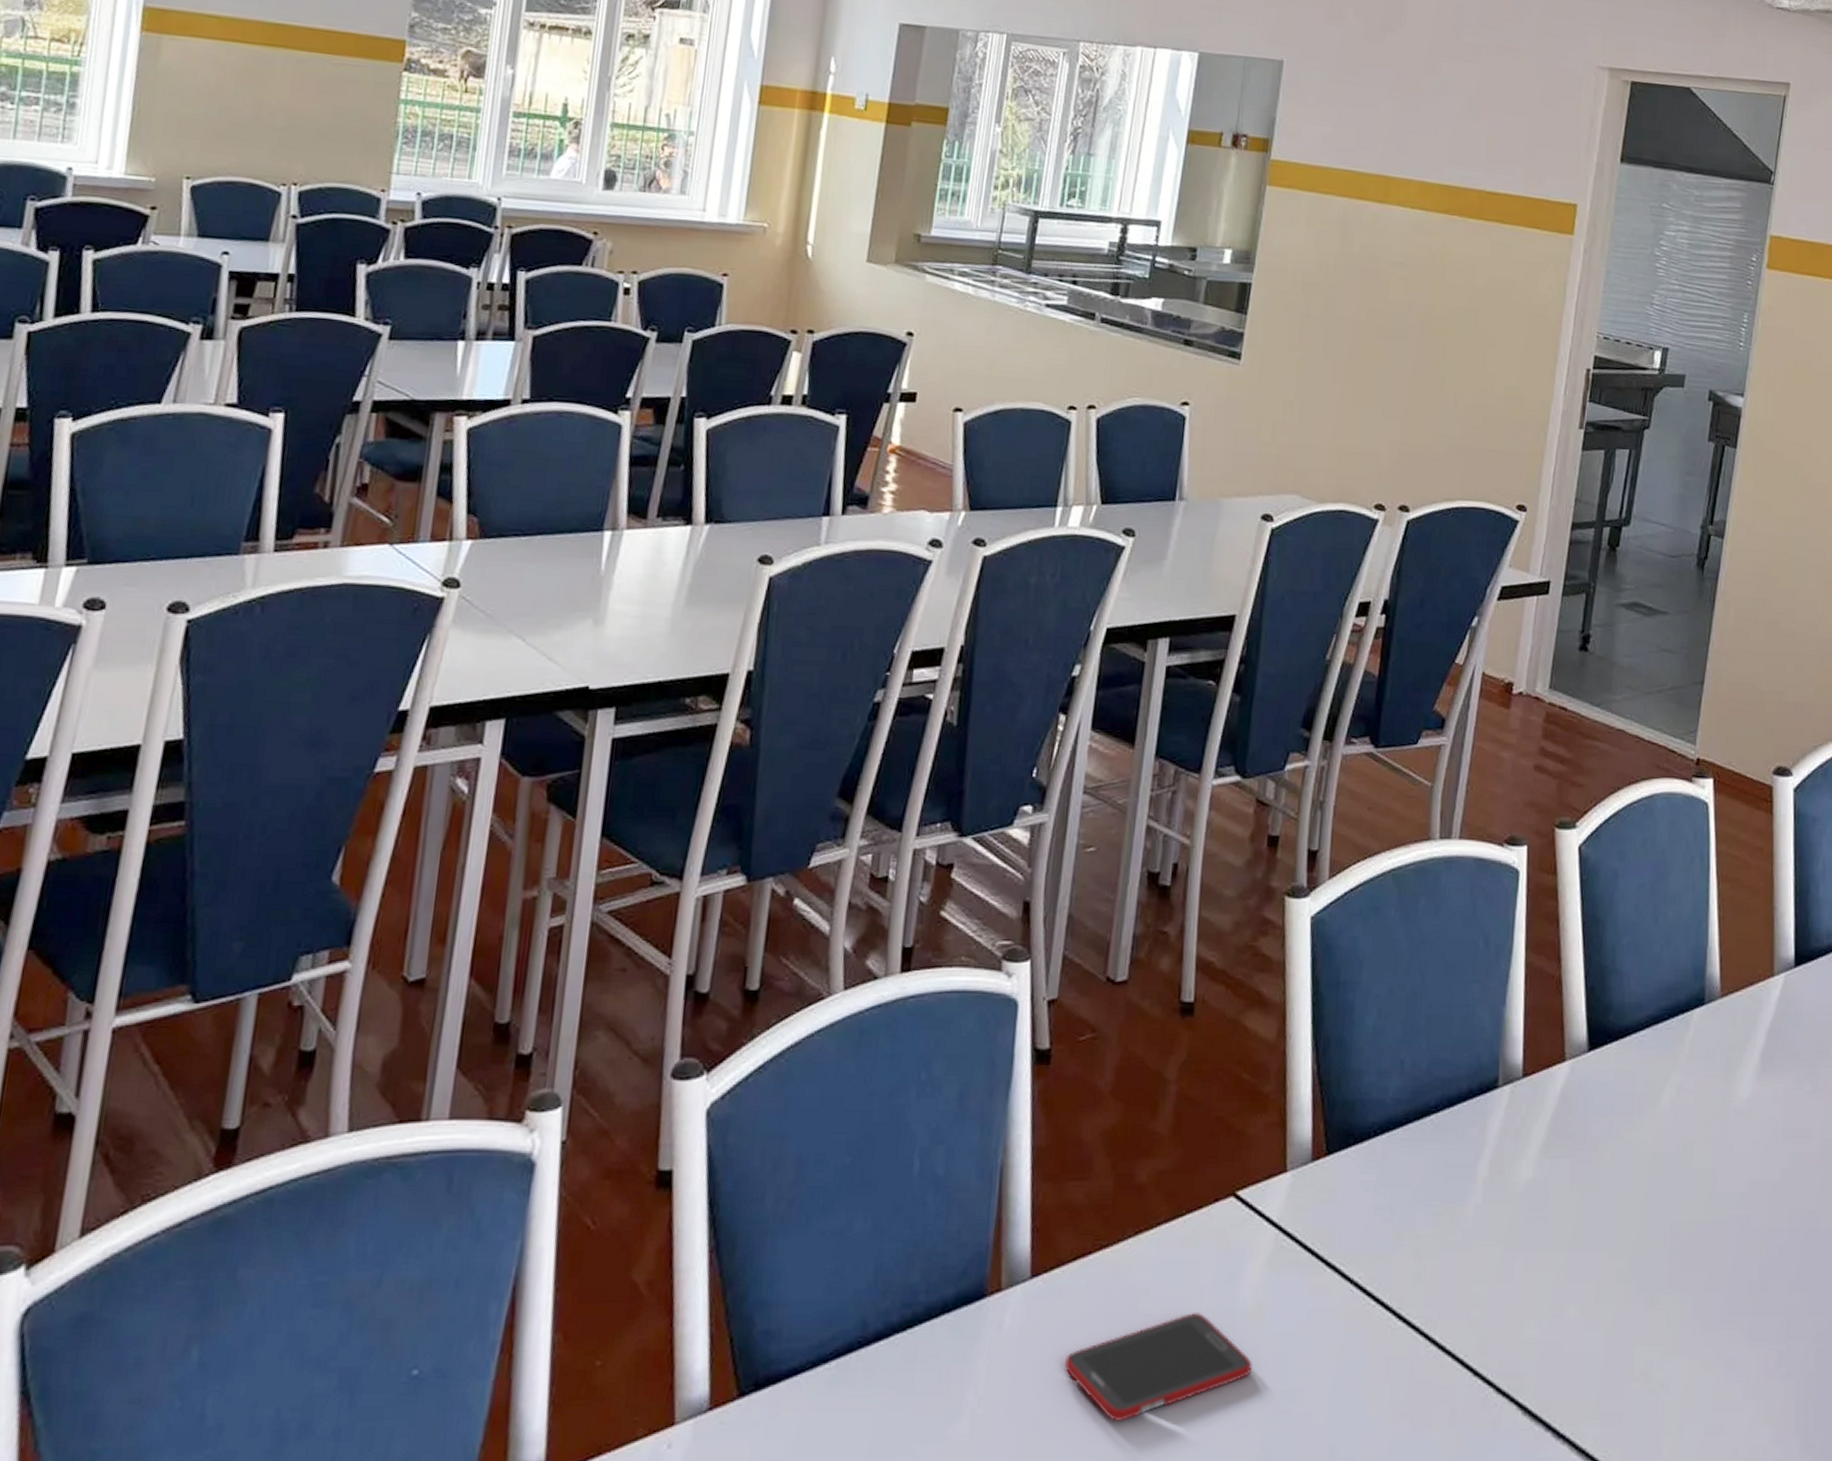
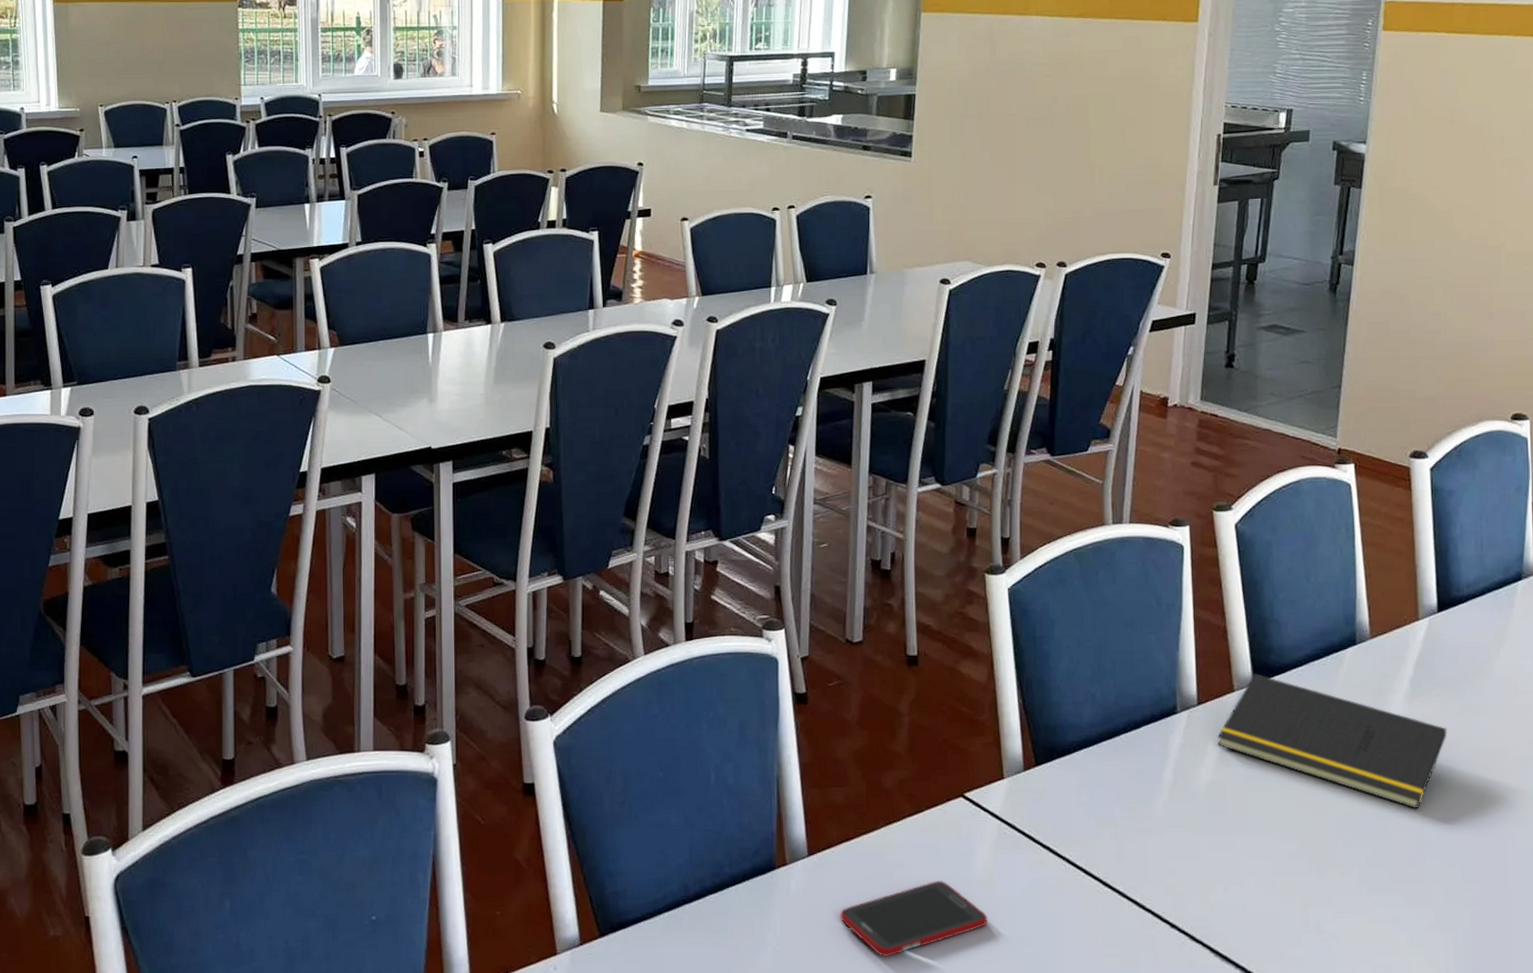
notepad: none [1542,1038,1799,1217] -> present [1217,673,1447,809]

